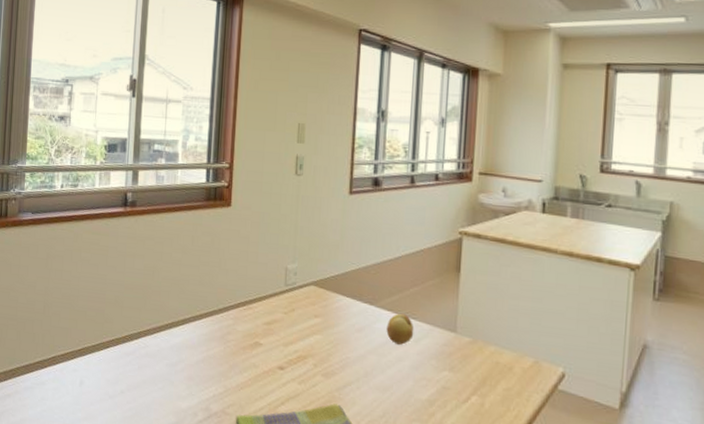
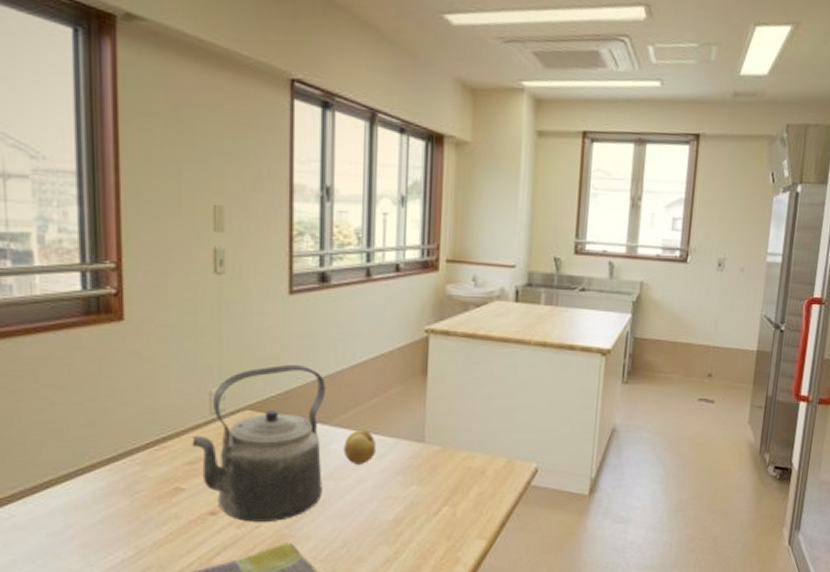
kettle: none [270,251,374,384] -> present [192,365,326,522]

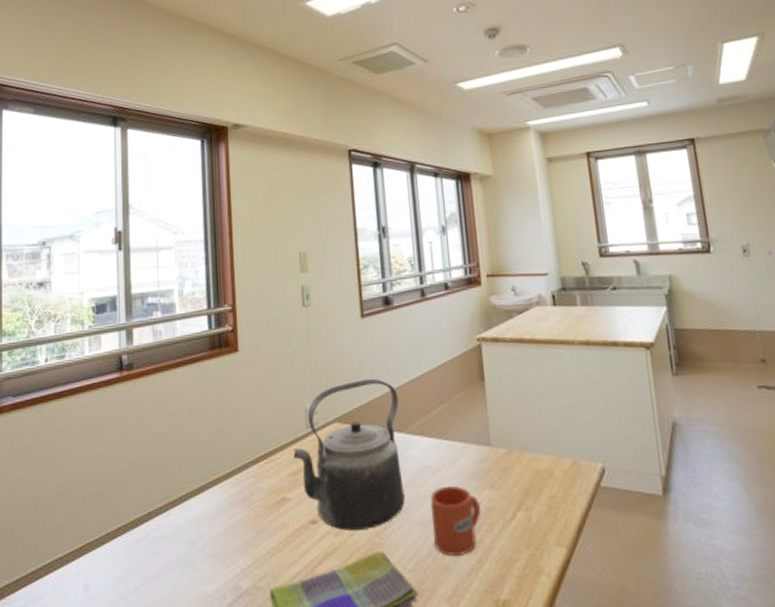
fruit: present [343,429,377,465] -> none [419,435,449,470]
mug: none [349,480,406,547] -> present [430,485,482,556]

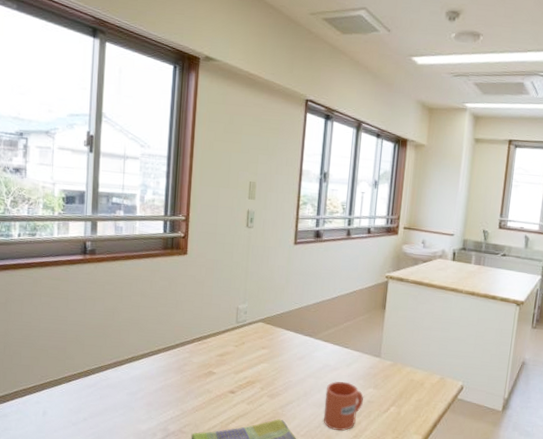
kettle: present [293,379,405,530] -> none [222,293,314,403]

